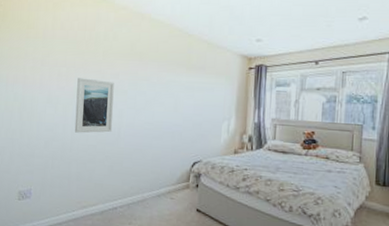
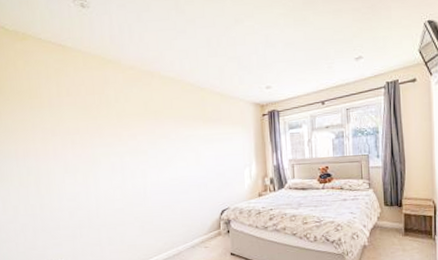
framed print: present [74,78,114,133] -> none [94,143,138,199]

